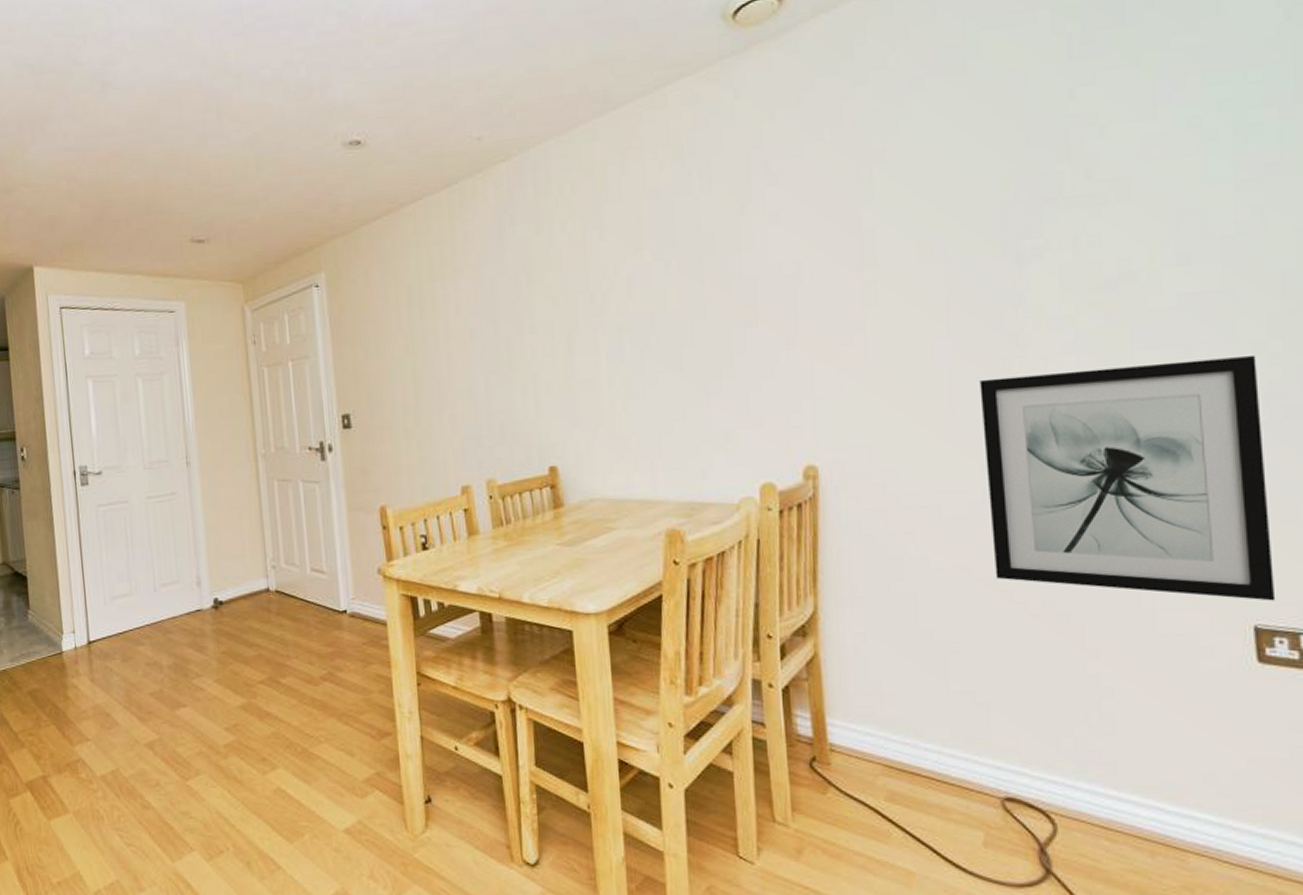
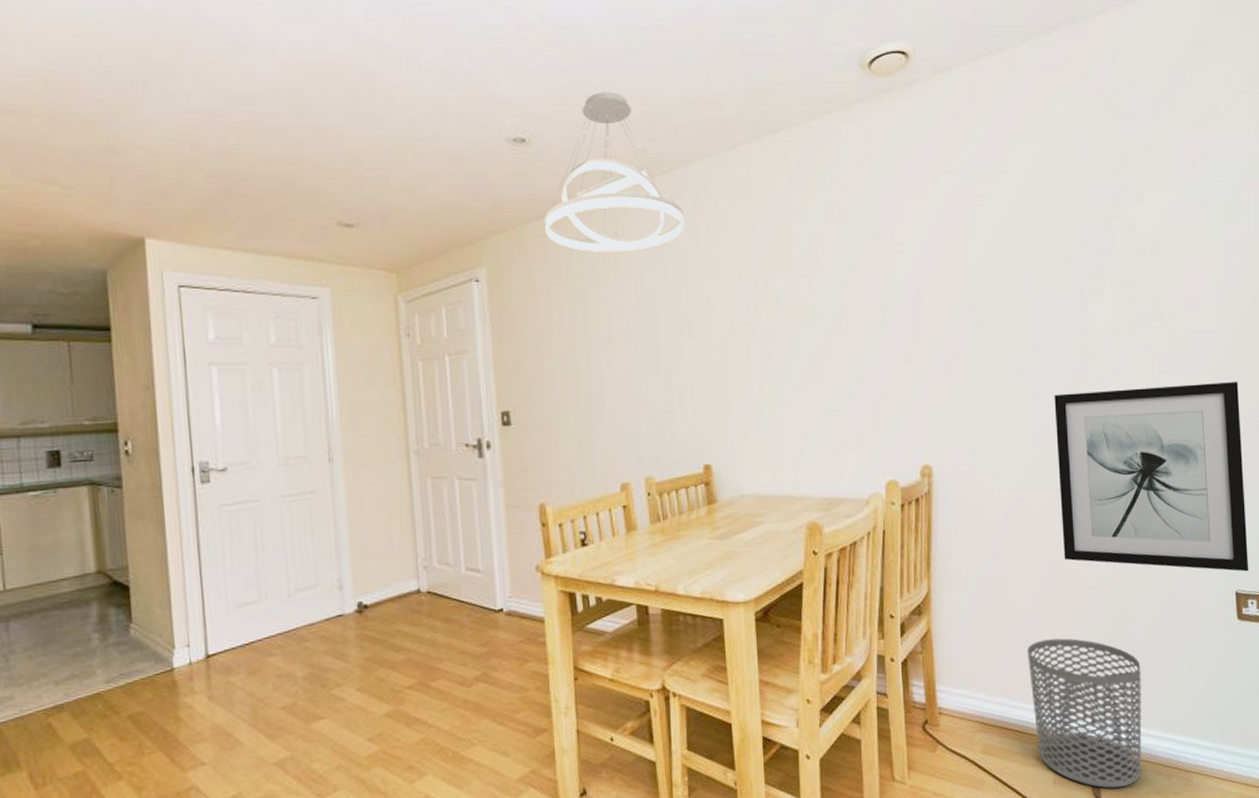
pendant light: none [381,82,525,250] -> present [545,91,685,252]
waste bin: none [946,673,1111,859] -> present [1028,638,1142,788]

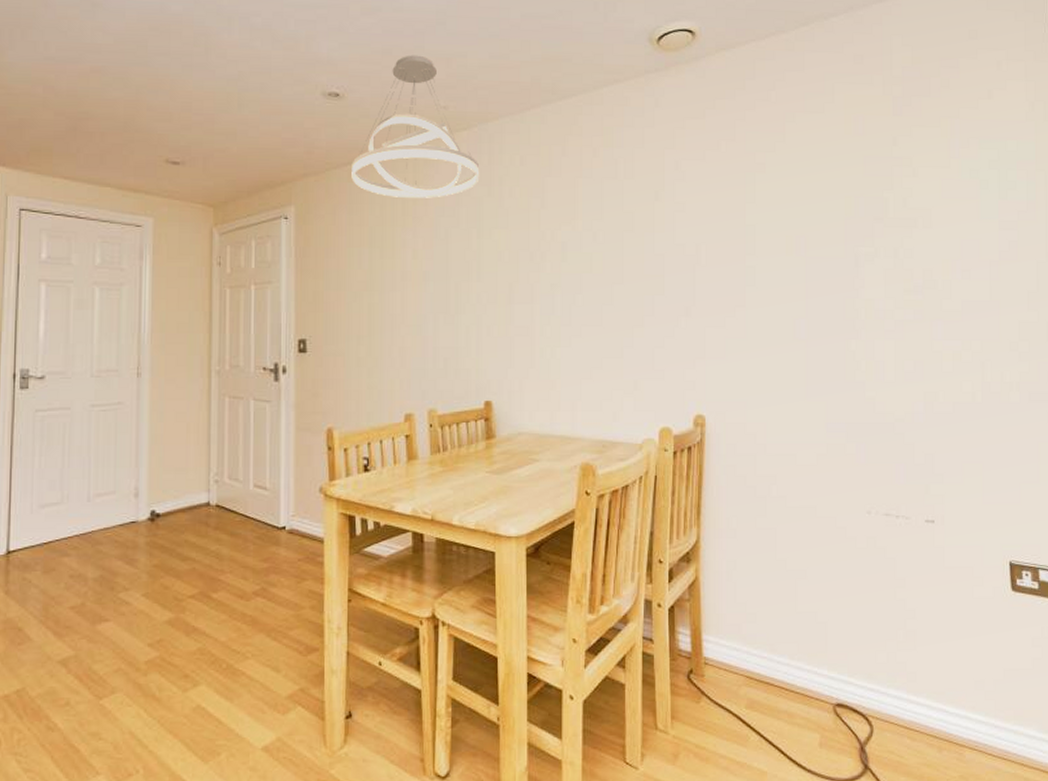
waste bin: present [1028,638,1142,788] -> none [796,596,912,756]
wall art: present [1054,381,1249,572] -> none [827,351,1023,542]

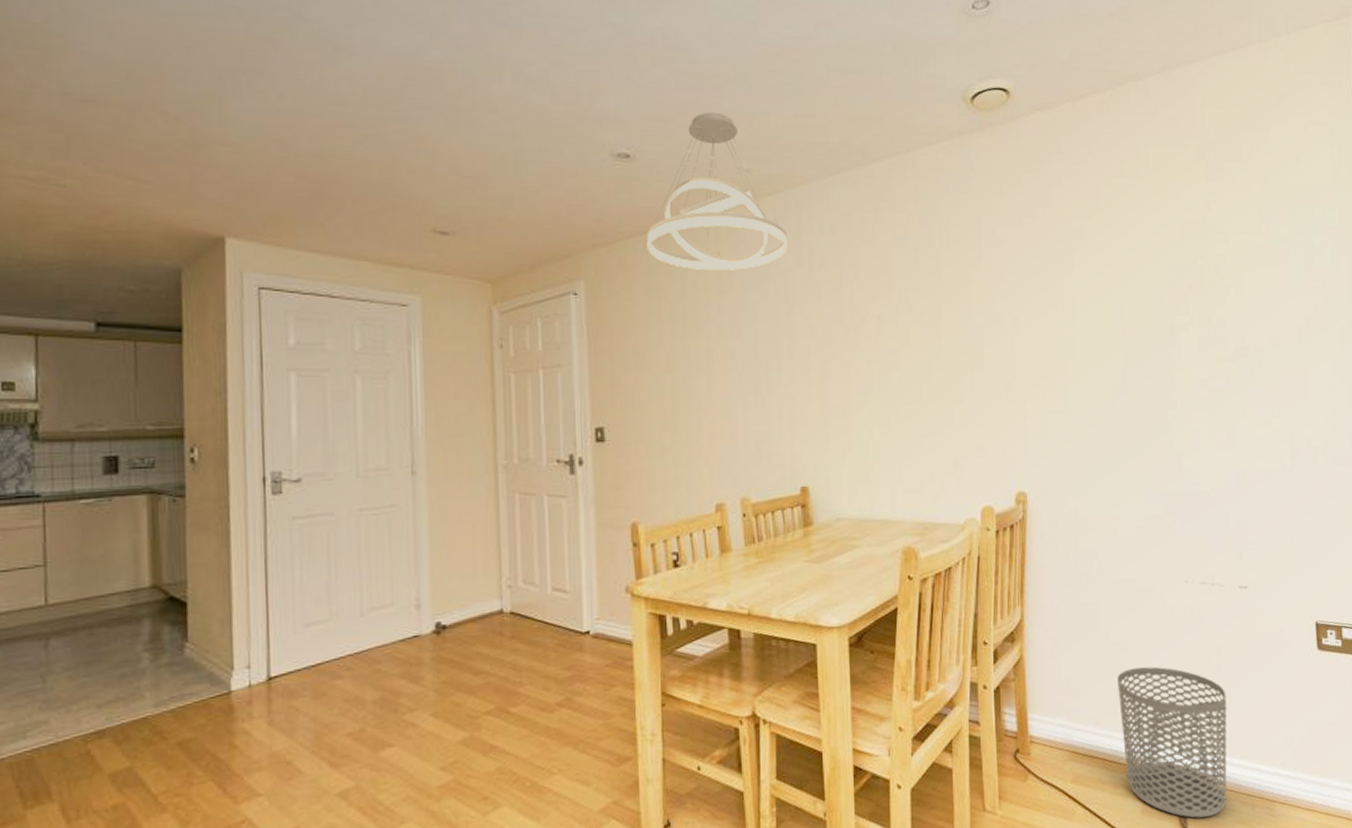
waste bin: none [796,596,912,756] -> present [1118,666,1227,818]

